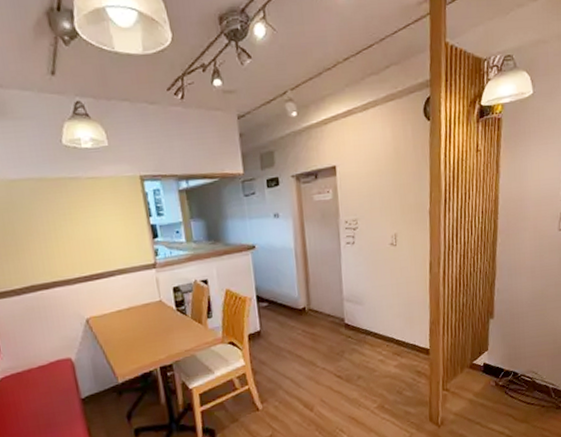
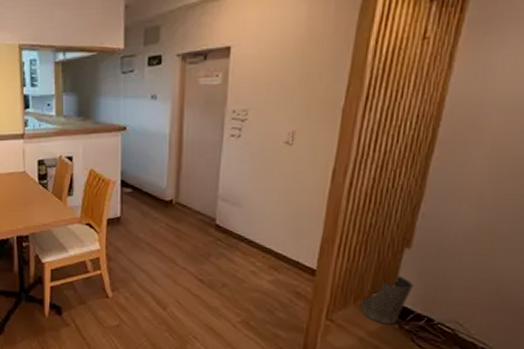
waste basket: none [466,341,500,385] -> present [361,273,414,325]

